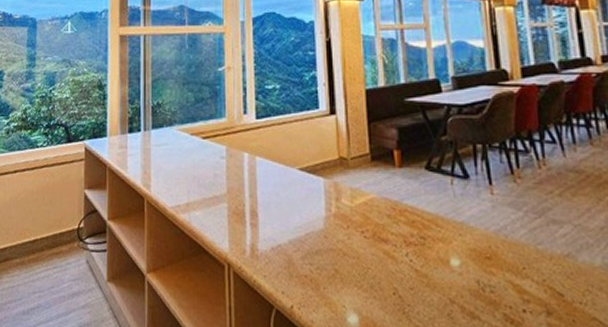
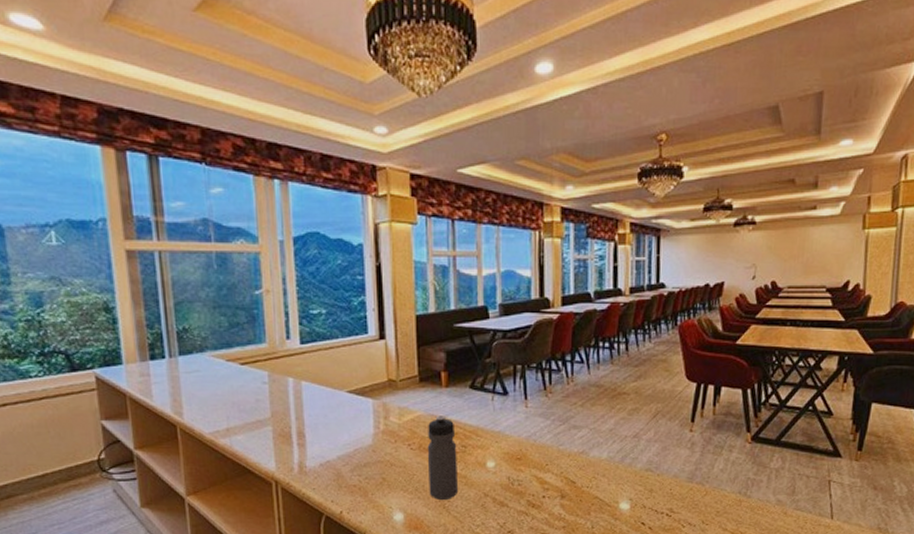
water bottle: none [381,200,420,303] -> present [427,416,459,500]

